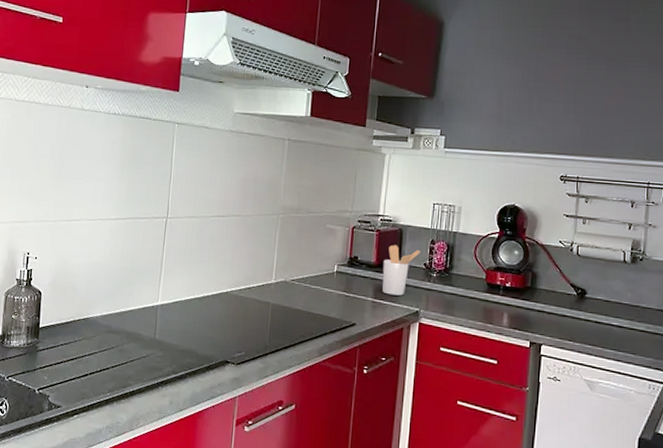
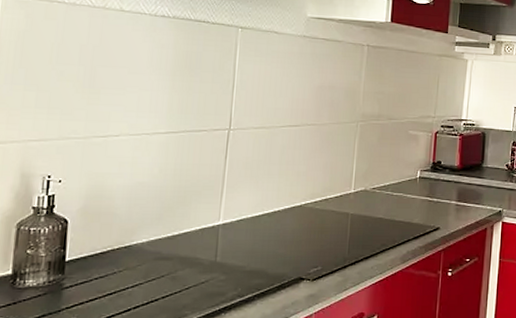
utensil holder: present [382,245,420,296] -> none [465,148,503,197]

